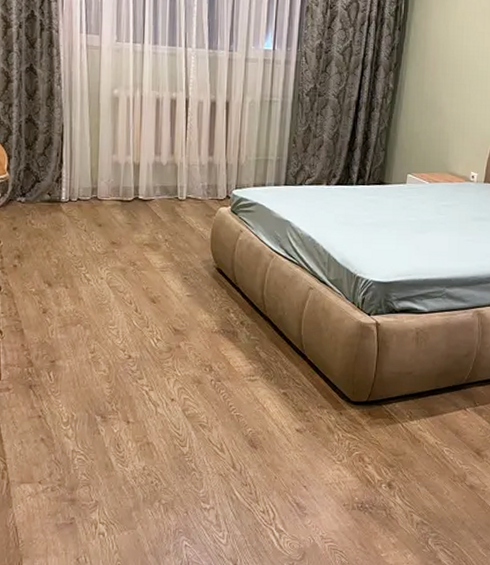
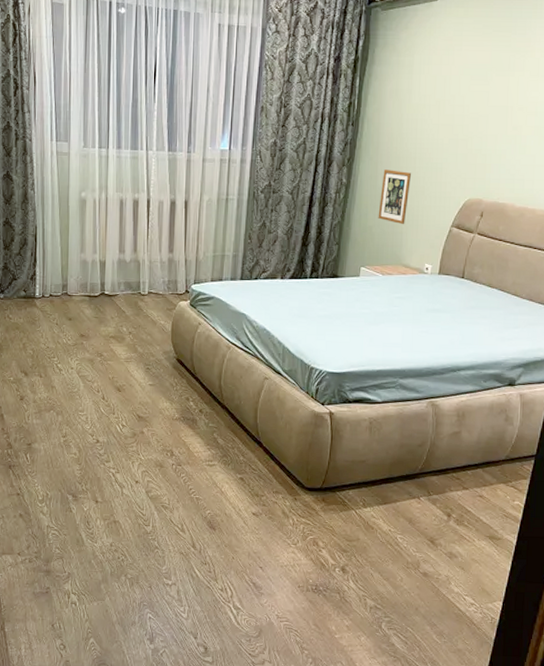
picture frame: none [424,76,457,133] -> present [378,169,411,225]

